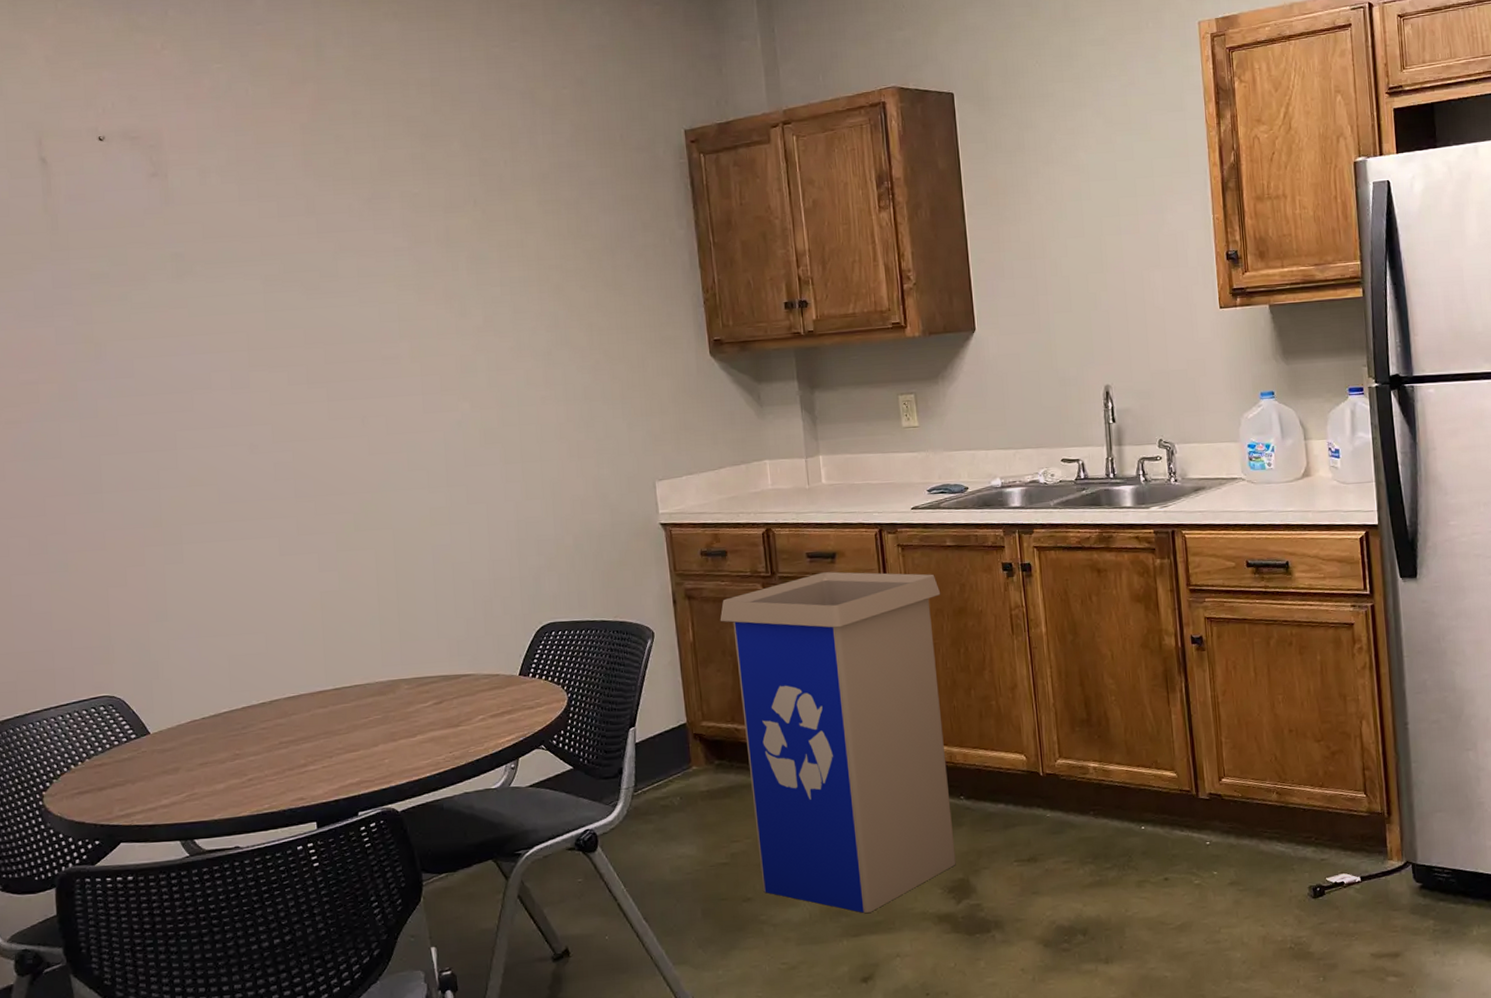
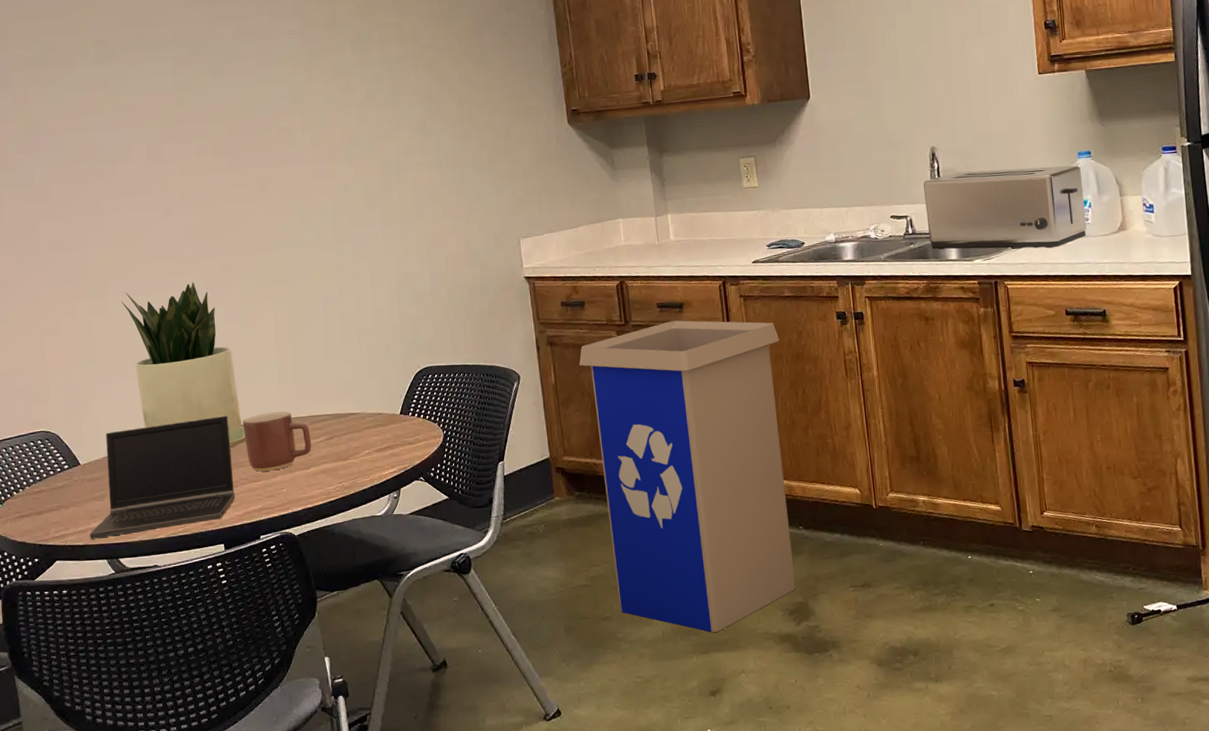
laptop computer: none [160,678,330,818] -> present [89,416,235,539]
planter: none [200,528,343,714] -> present [121,282,246,448]
mug: none [339,672,418,741] -> present [242,411,312,472]
toaster: none [1096,406,1269,496] -> present [923,165,1087,250]

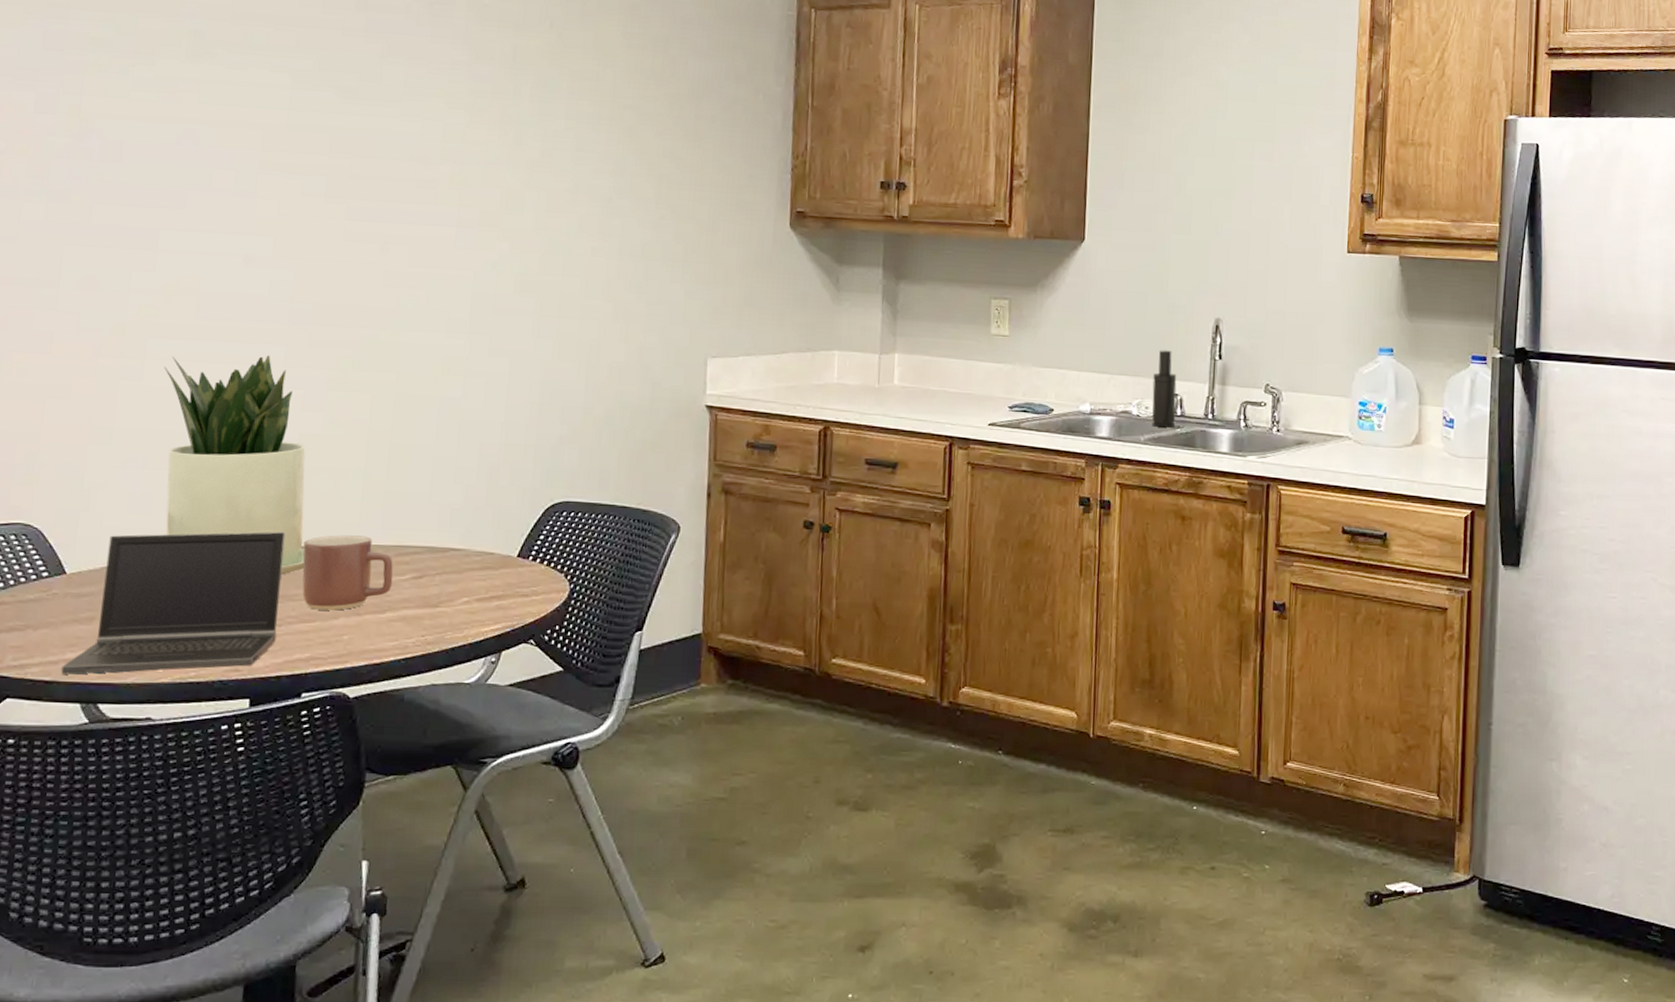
recycling bin: present [579,320,796,632] -> none [757,482,1008,872]
soap dispenser: none [884,180,909,246] -> present [1152,350,1177,428]
toaster: present [923,165,1087,250] -> none [1199,351,1381,454]

